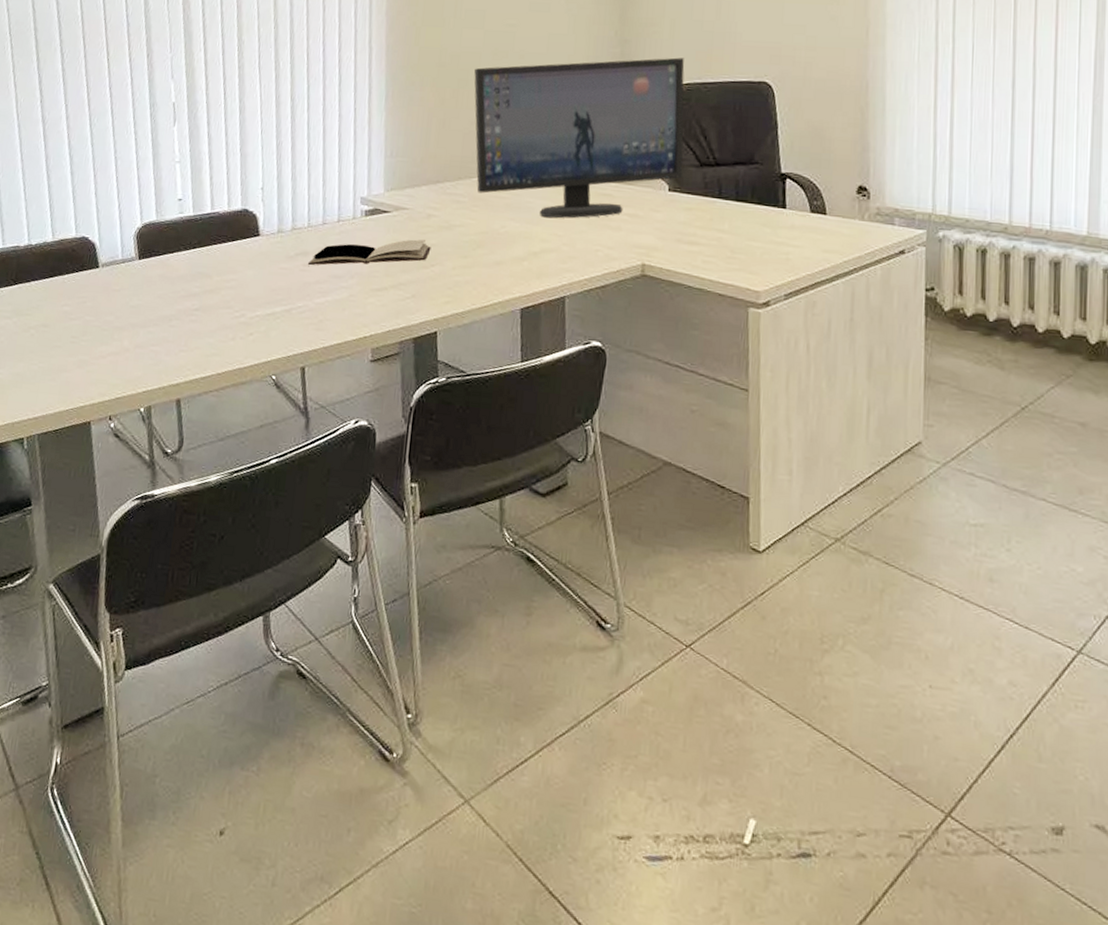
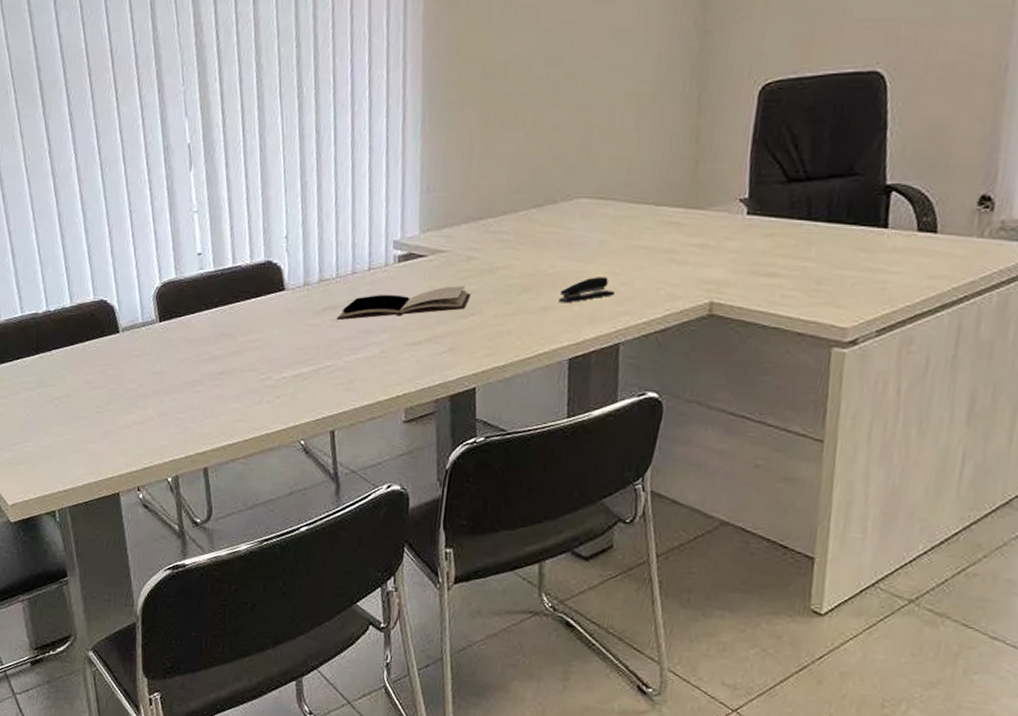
computer monitor: present [474,57,685,218] -> none [523,48,777,254]
stapler: none [510,237,559,260] -> present [558,277,615,303]

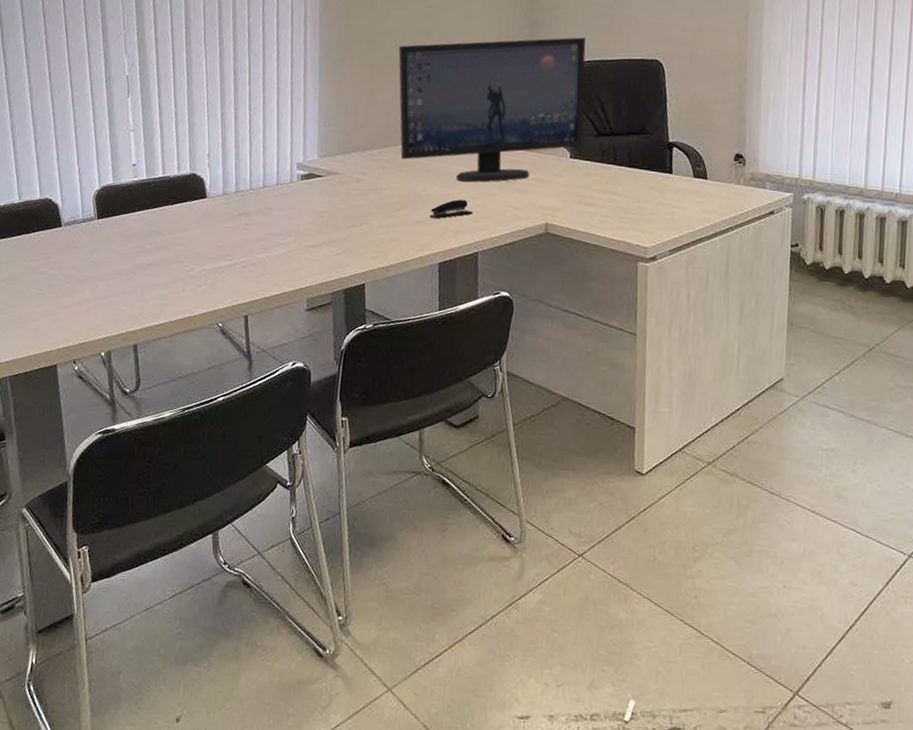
book: present [336,286,471,321] -> none [249,201,360,225]
computer monitor: none [523,48,777,254] -> present [398,37,586,182]

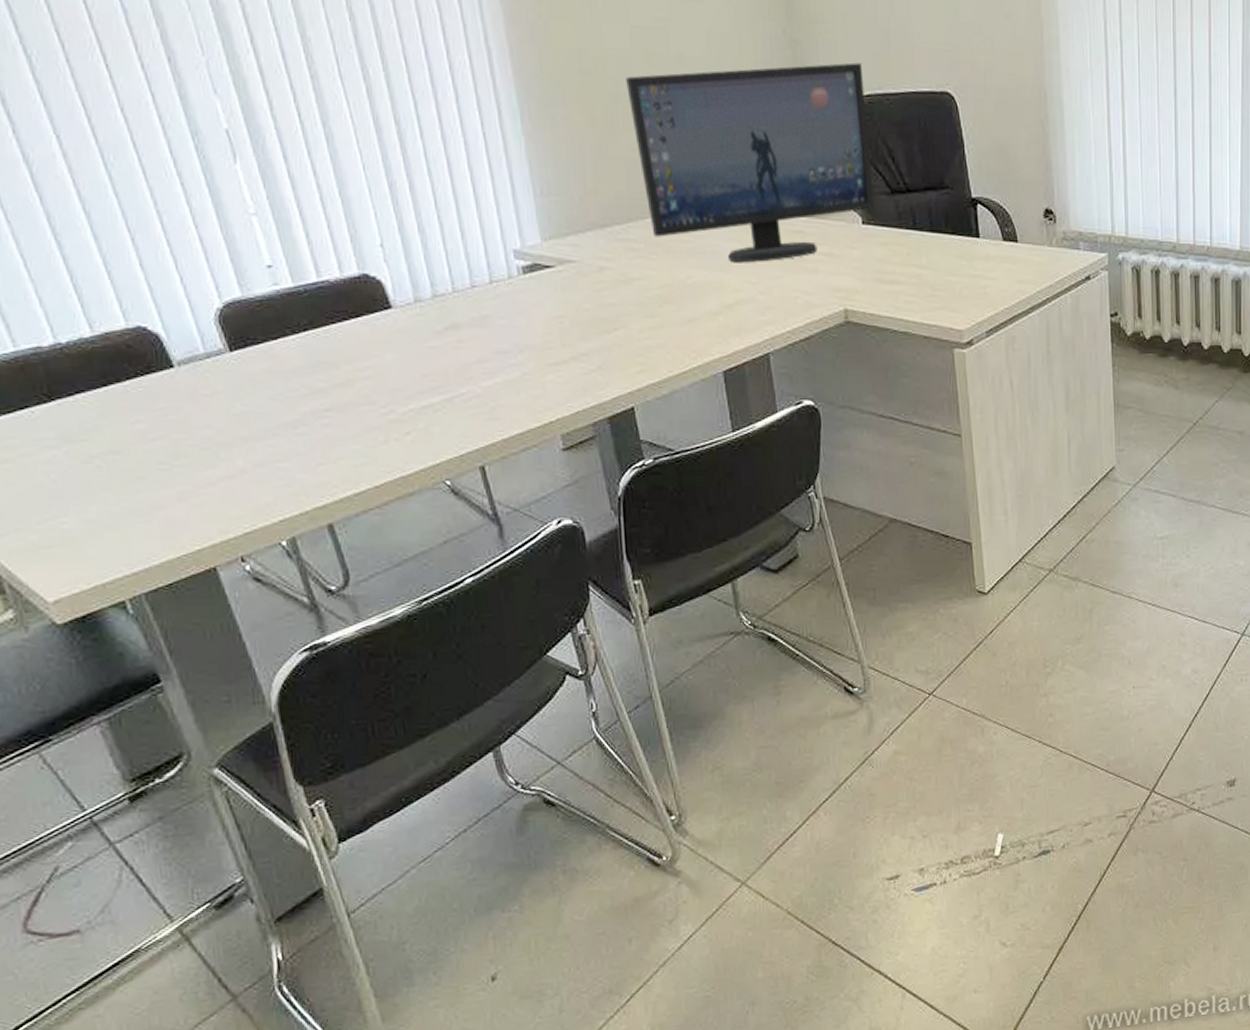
stapler: present [429,199,473,219] -> none [702,287,756,315]

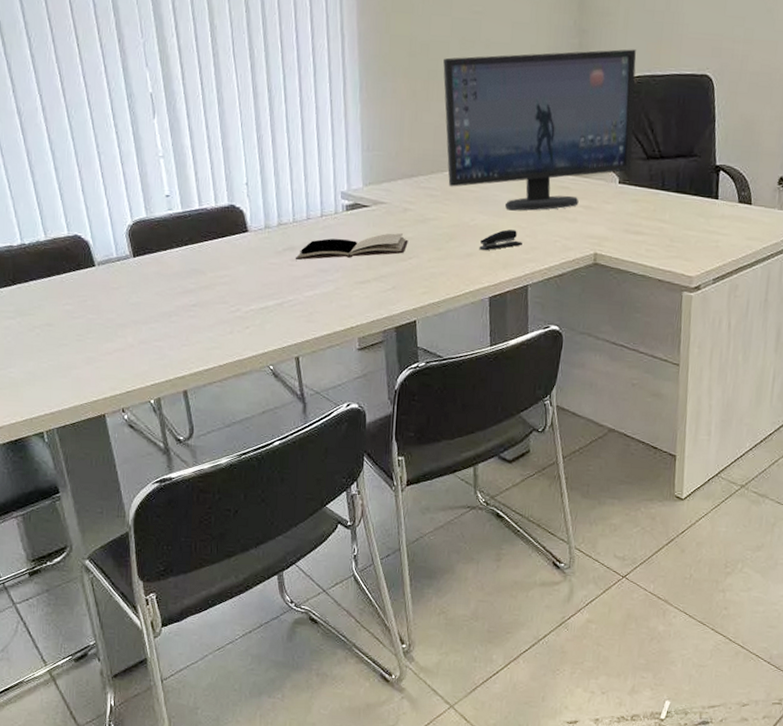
book: none [461,299,611,341] -> present [295,233,408,261]
stapler: none [702,287,756,315] -> present [479,229,522,251]

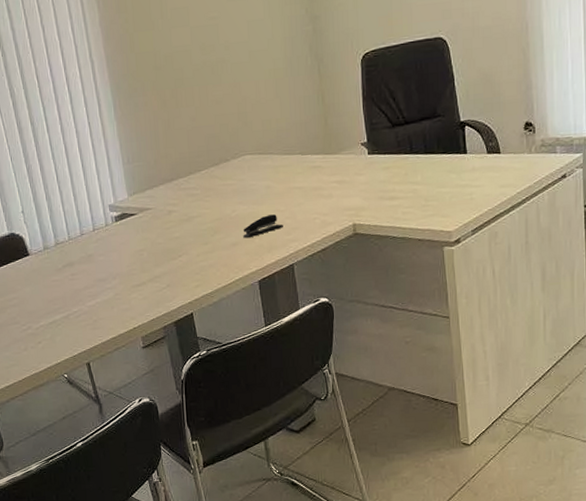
book: present [295,233,408,261] -> none [74,234,176,275]
computer monitor: present [443,49,636,211] -> none [188,25,378,197]

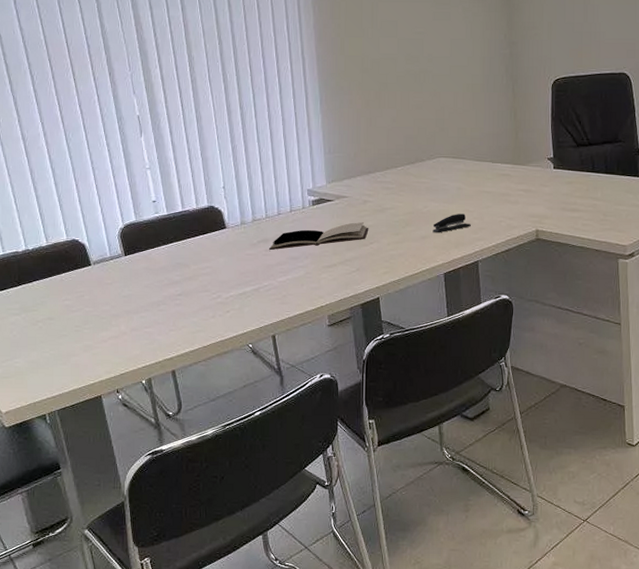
book: none [74,234,176,275] -> present [268,222,369,251]

